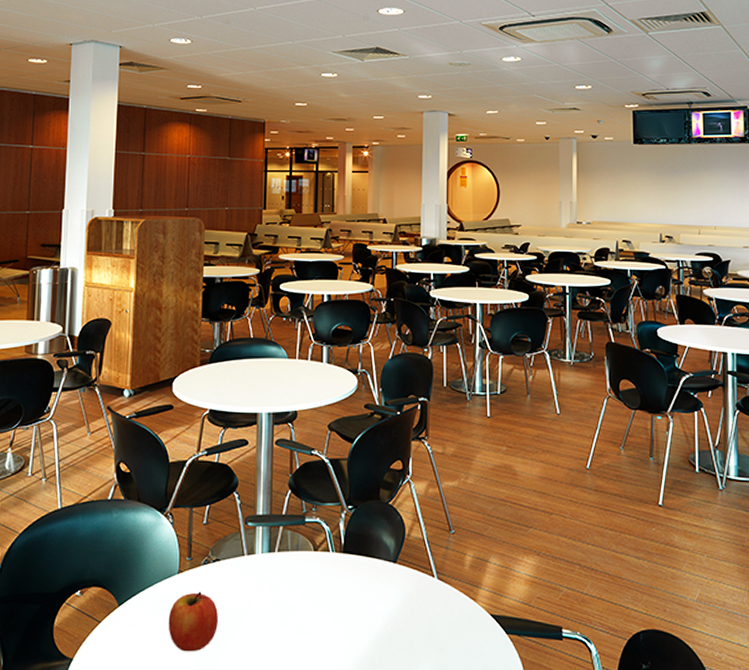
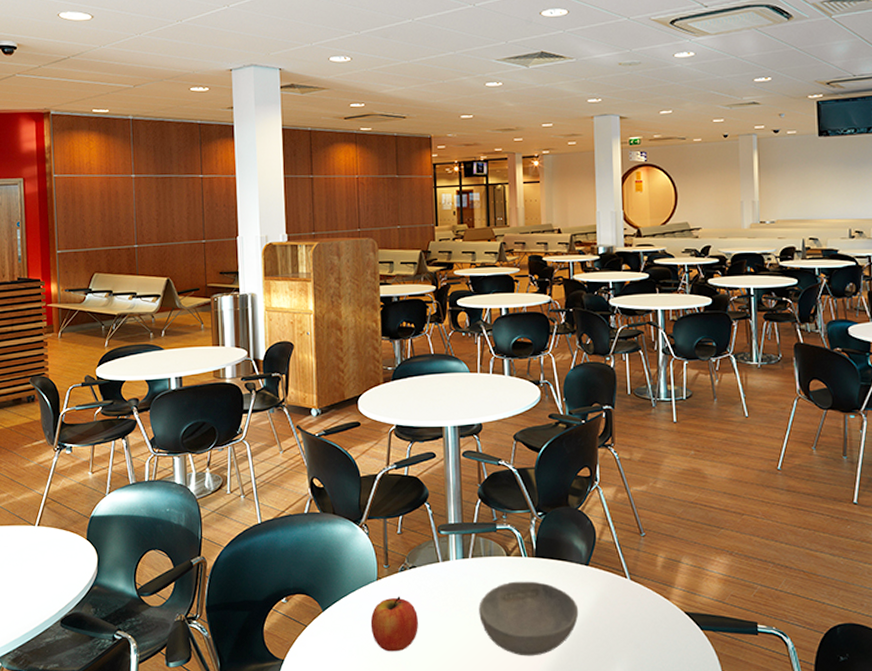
bowl: none [282,578,384,659] -> present [479,581,579,656]

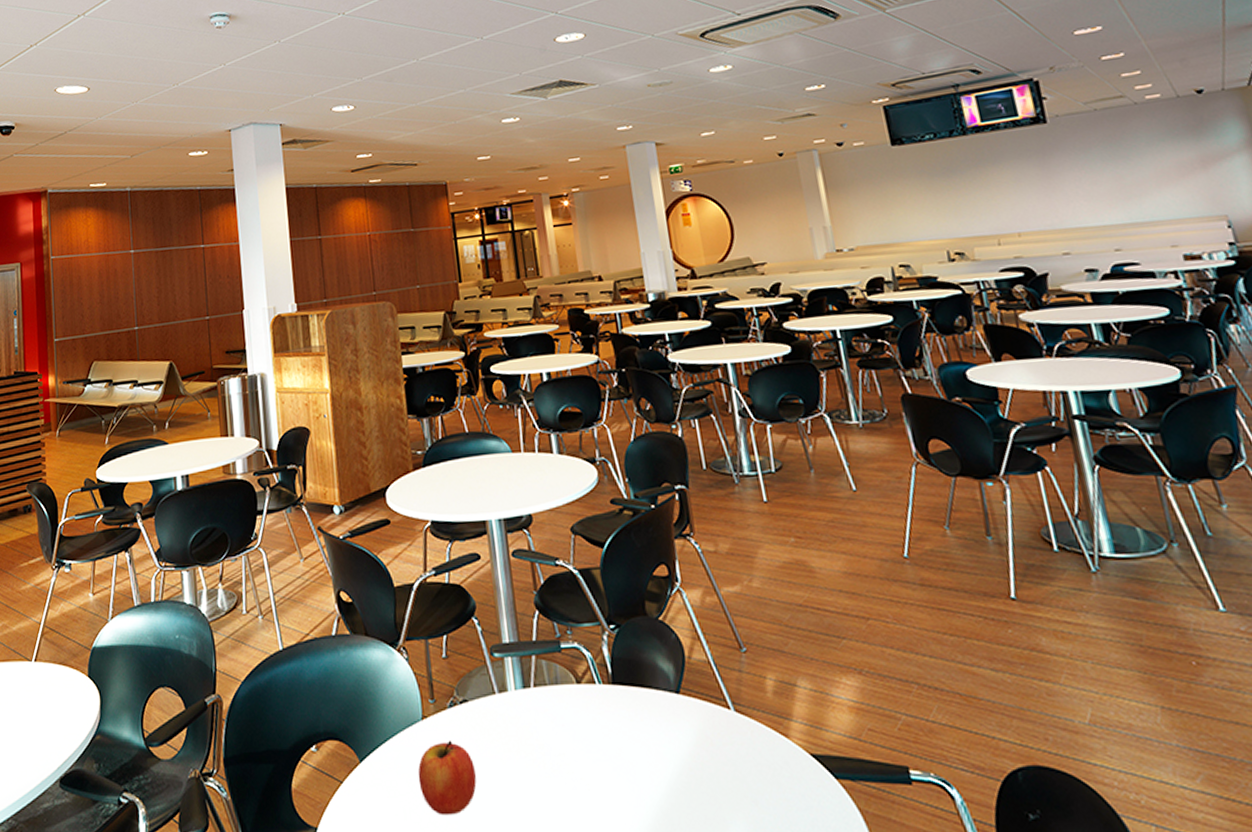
bowl: present [479,581,579,656] -> none [548,716,675,819]

